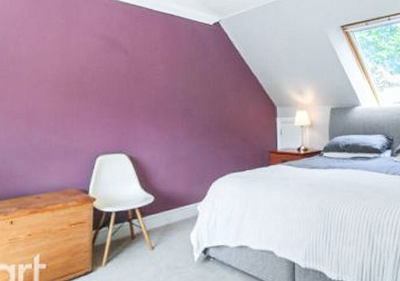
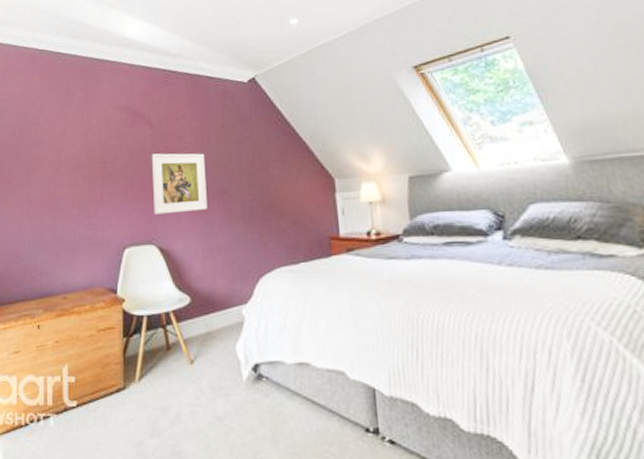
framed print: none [126,78,173,129] -> present [152,153,207,215]

